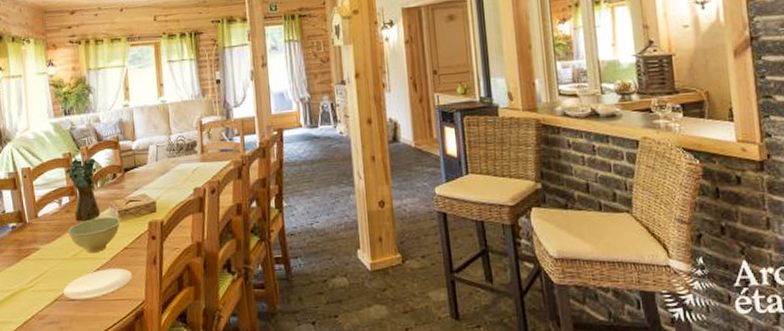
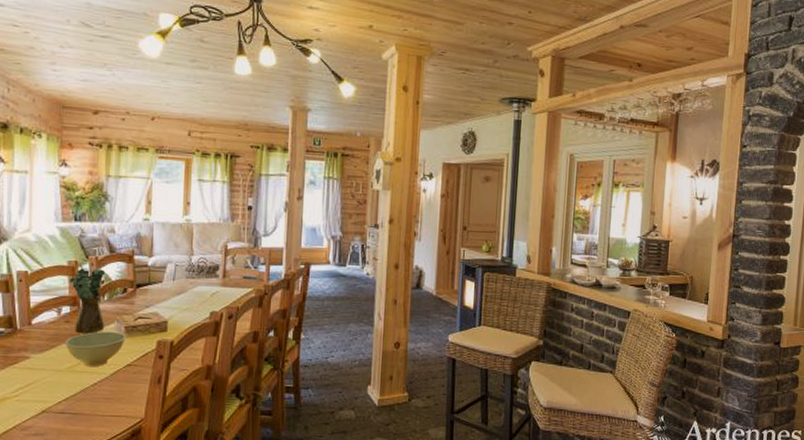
plate: present [63,268,132,301] -> none [53,384,133,414]

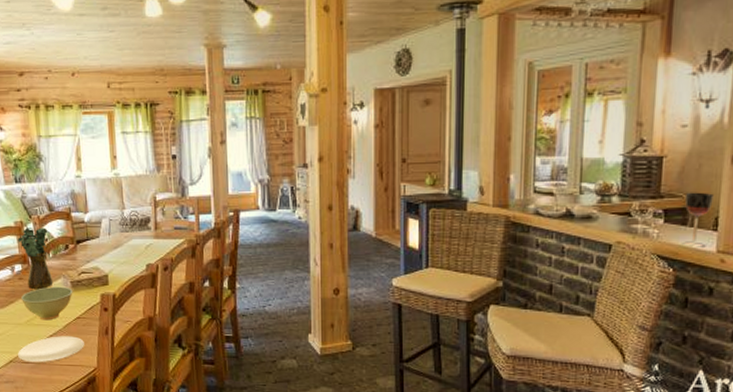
plate: none [53,384,133,414] -> present [18,336,84,364]
wineglass: none [681,271,705,317] -> present [681,192,714,247]

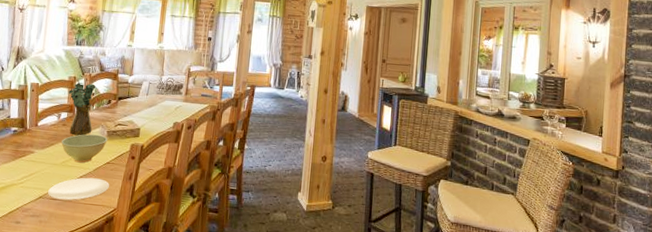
wineglass: present [681,192,714,247] -> none [577,106,599,148]

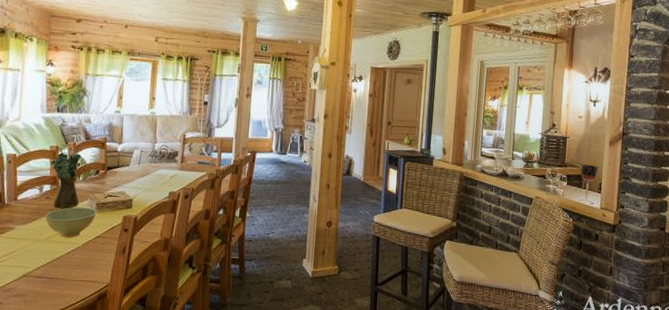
plate: present [48,177,109,201] -> none [32,253,101,279]
wineglass: none [577,106,599,148] -> present [578,164,599,205]

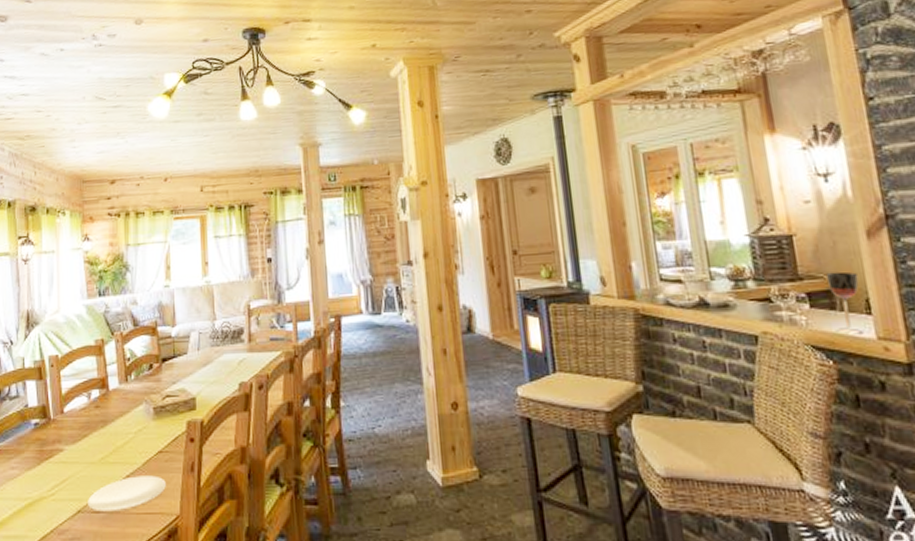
plate: none [32,253,101,279] -> present [88,475,166,513]
bowl: present [45,207,97,238] -> none [97,414,155,457]
vase: present [51,150,82,211] -> none [97,343,134,423]

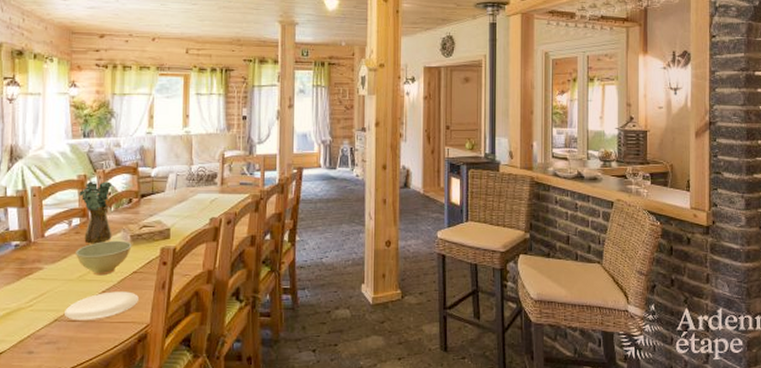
vase: none [97,343,134,423] -> present [79,179,112,247]
bowl: none [97,414,155,457] -> present [76,240,132,276]
wineglass: present [826,271,864,335] -> none [664,160,685,205]

